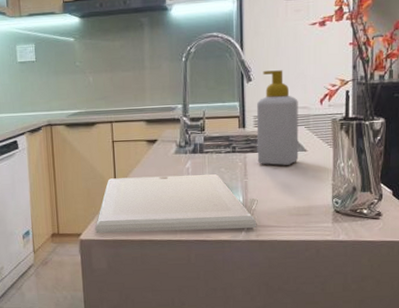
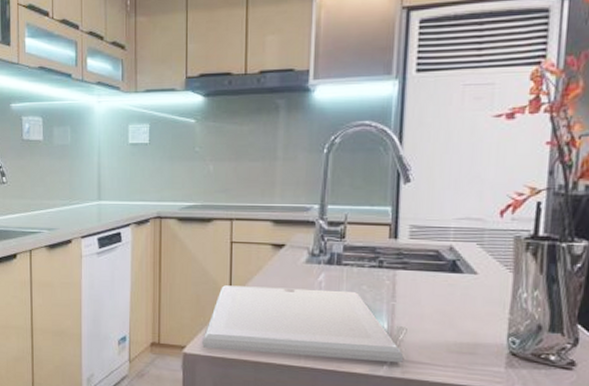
soap bottle: present [256,70,299,166] -> none [410,171,470,289]

